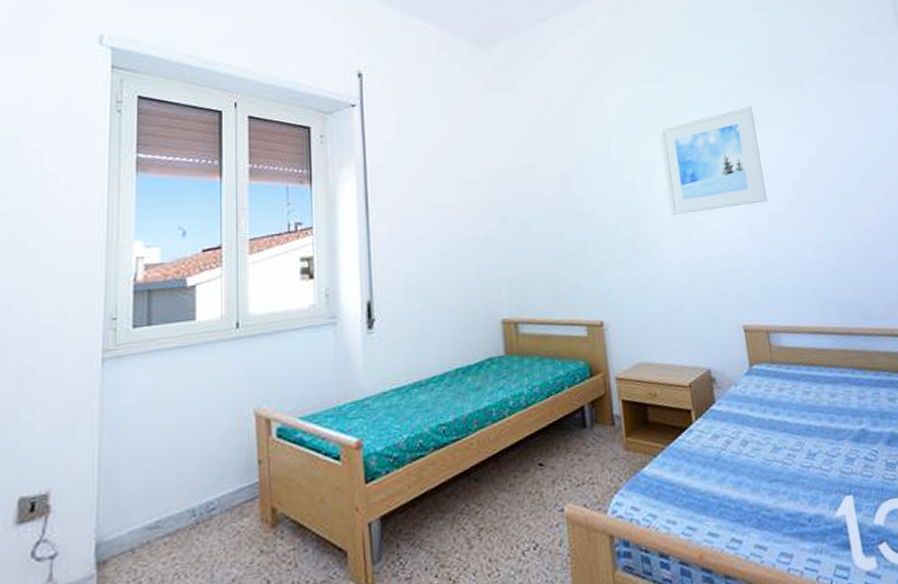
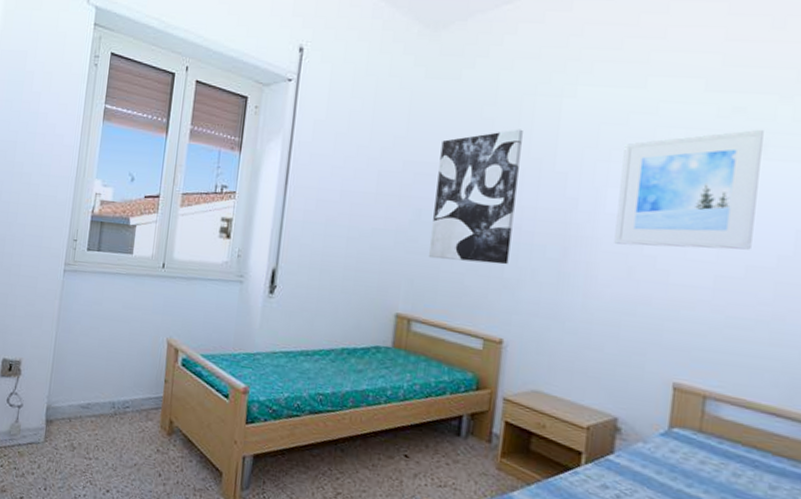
wall art: none [511,127,592,259] -> present [429,129,523,265]

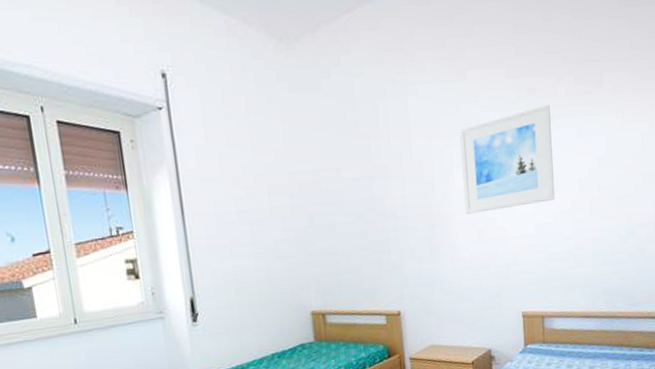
wall art: present [429,129,523,265] -> none [317,129,392,257]

